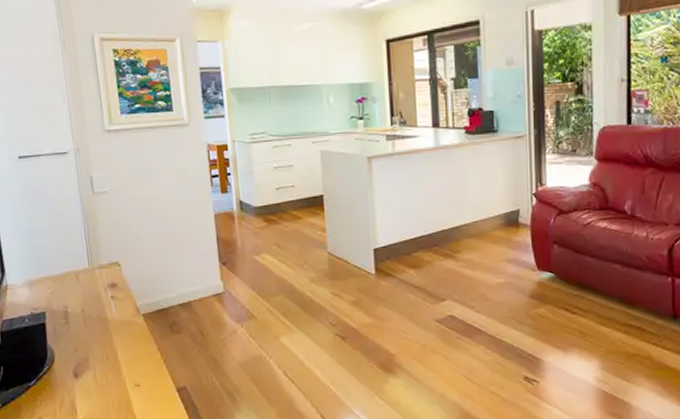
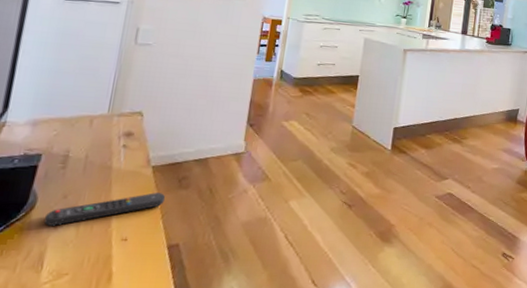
remote control: none [66,339,162,377] -> present [44,192,165,226]

